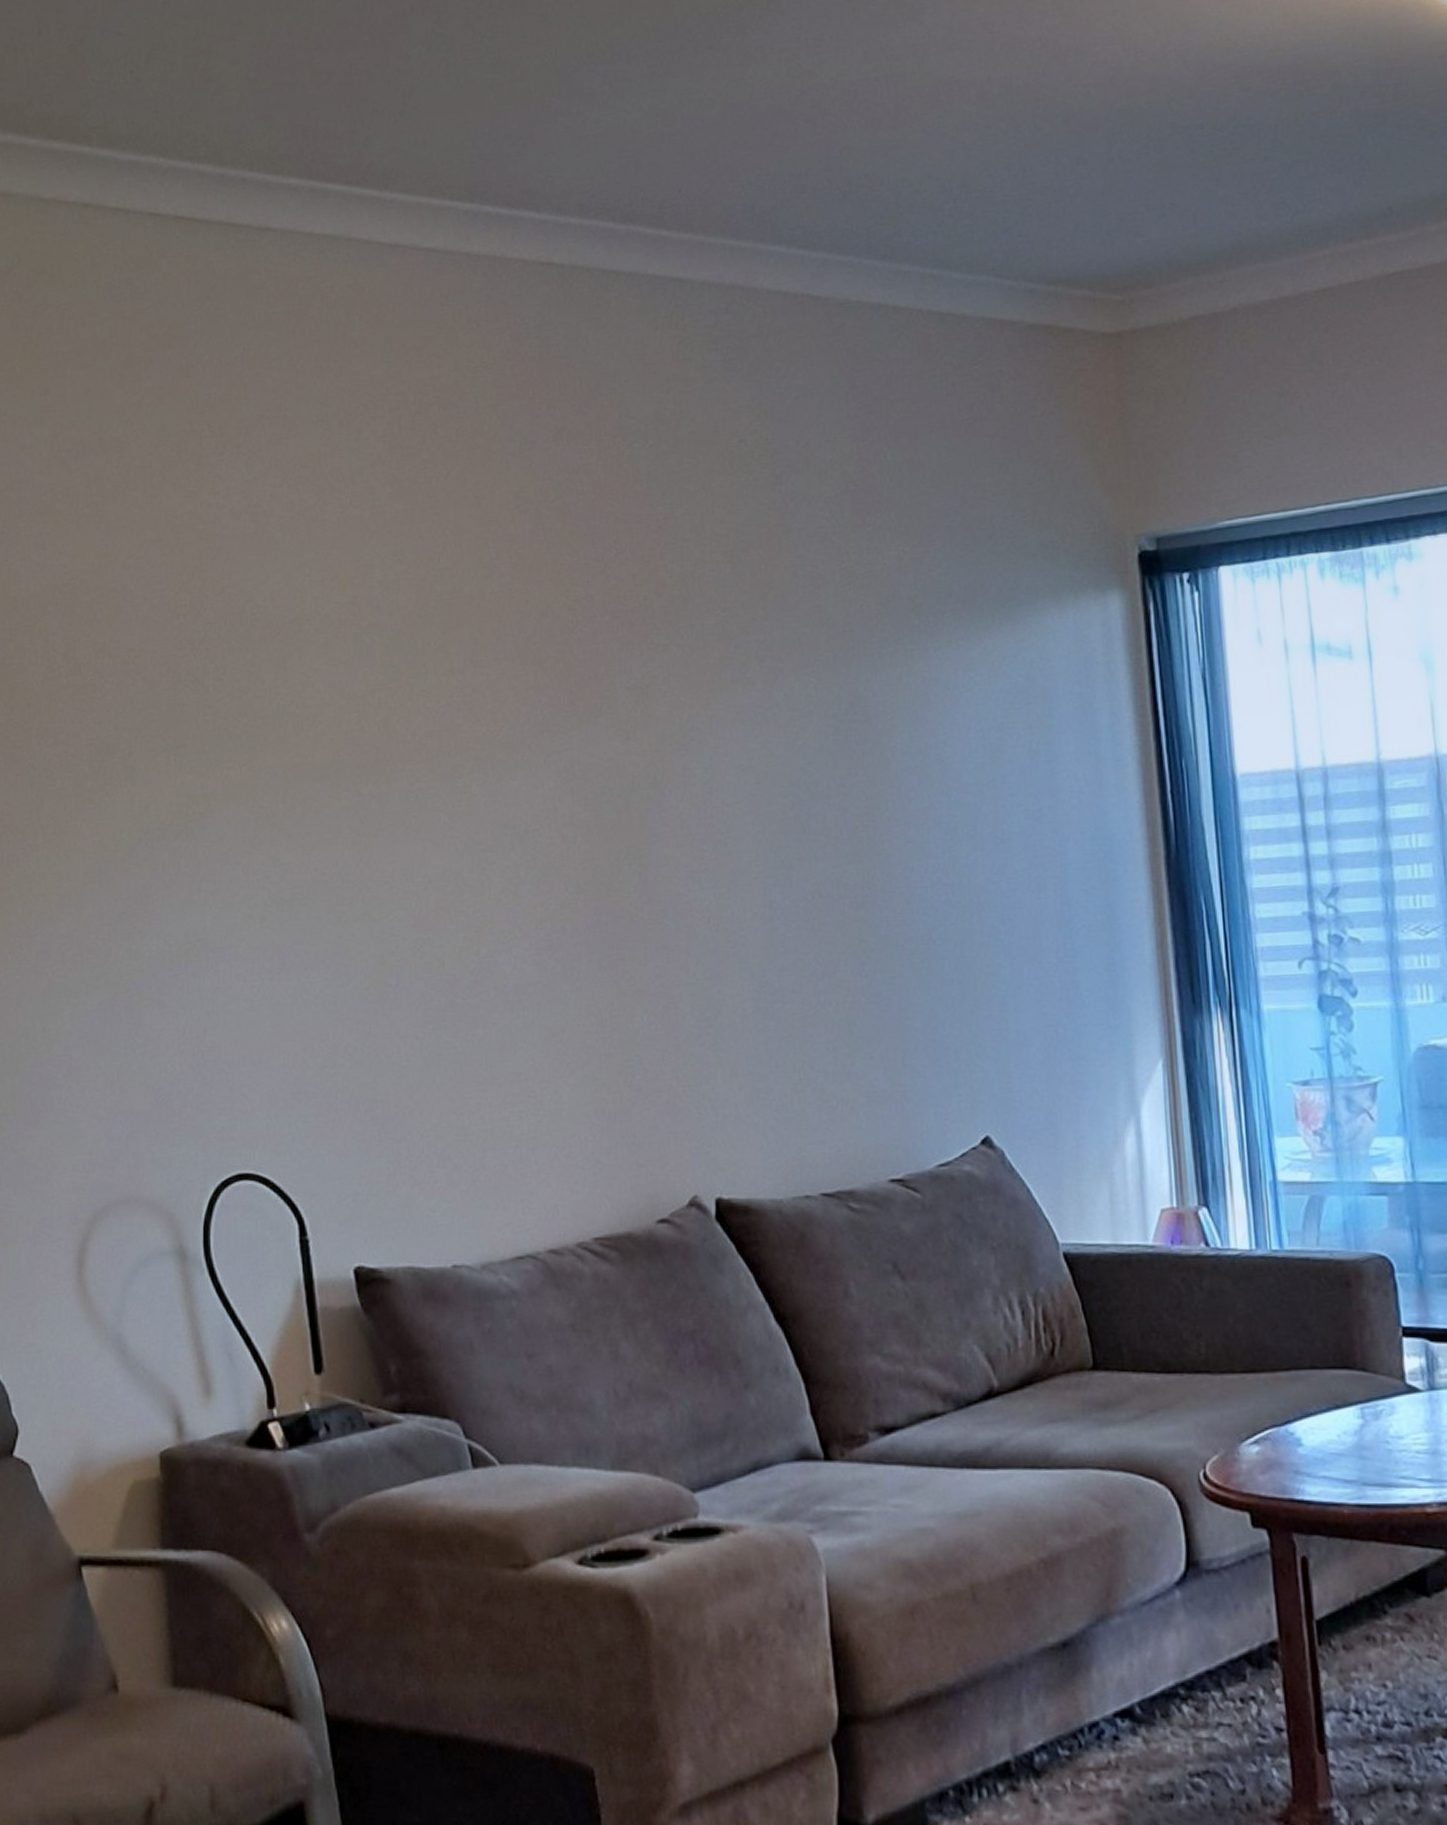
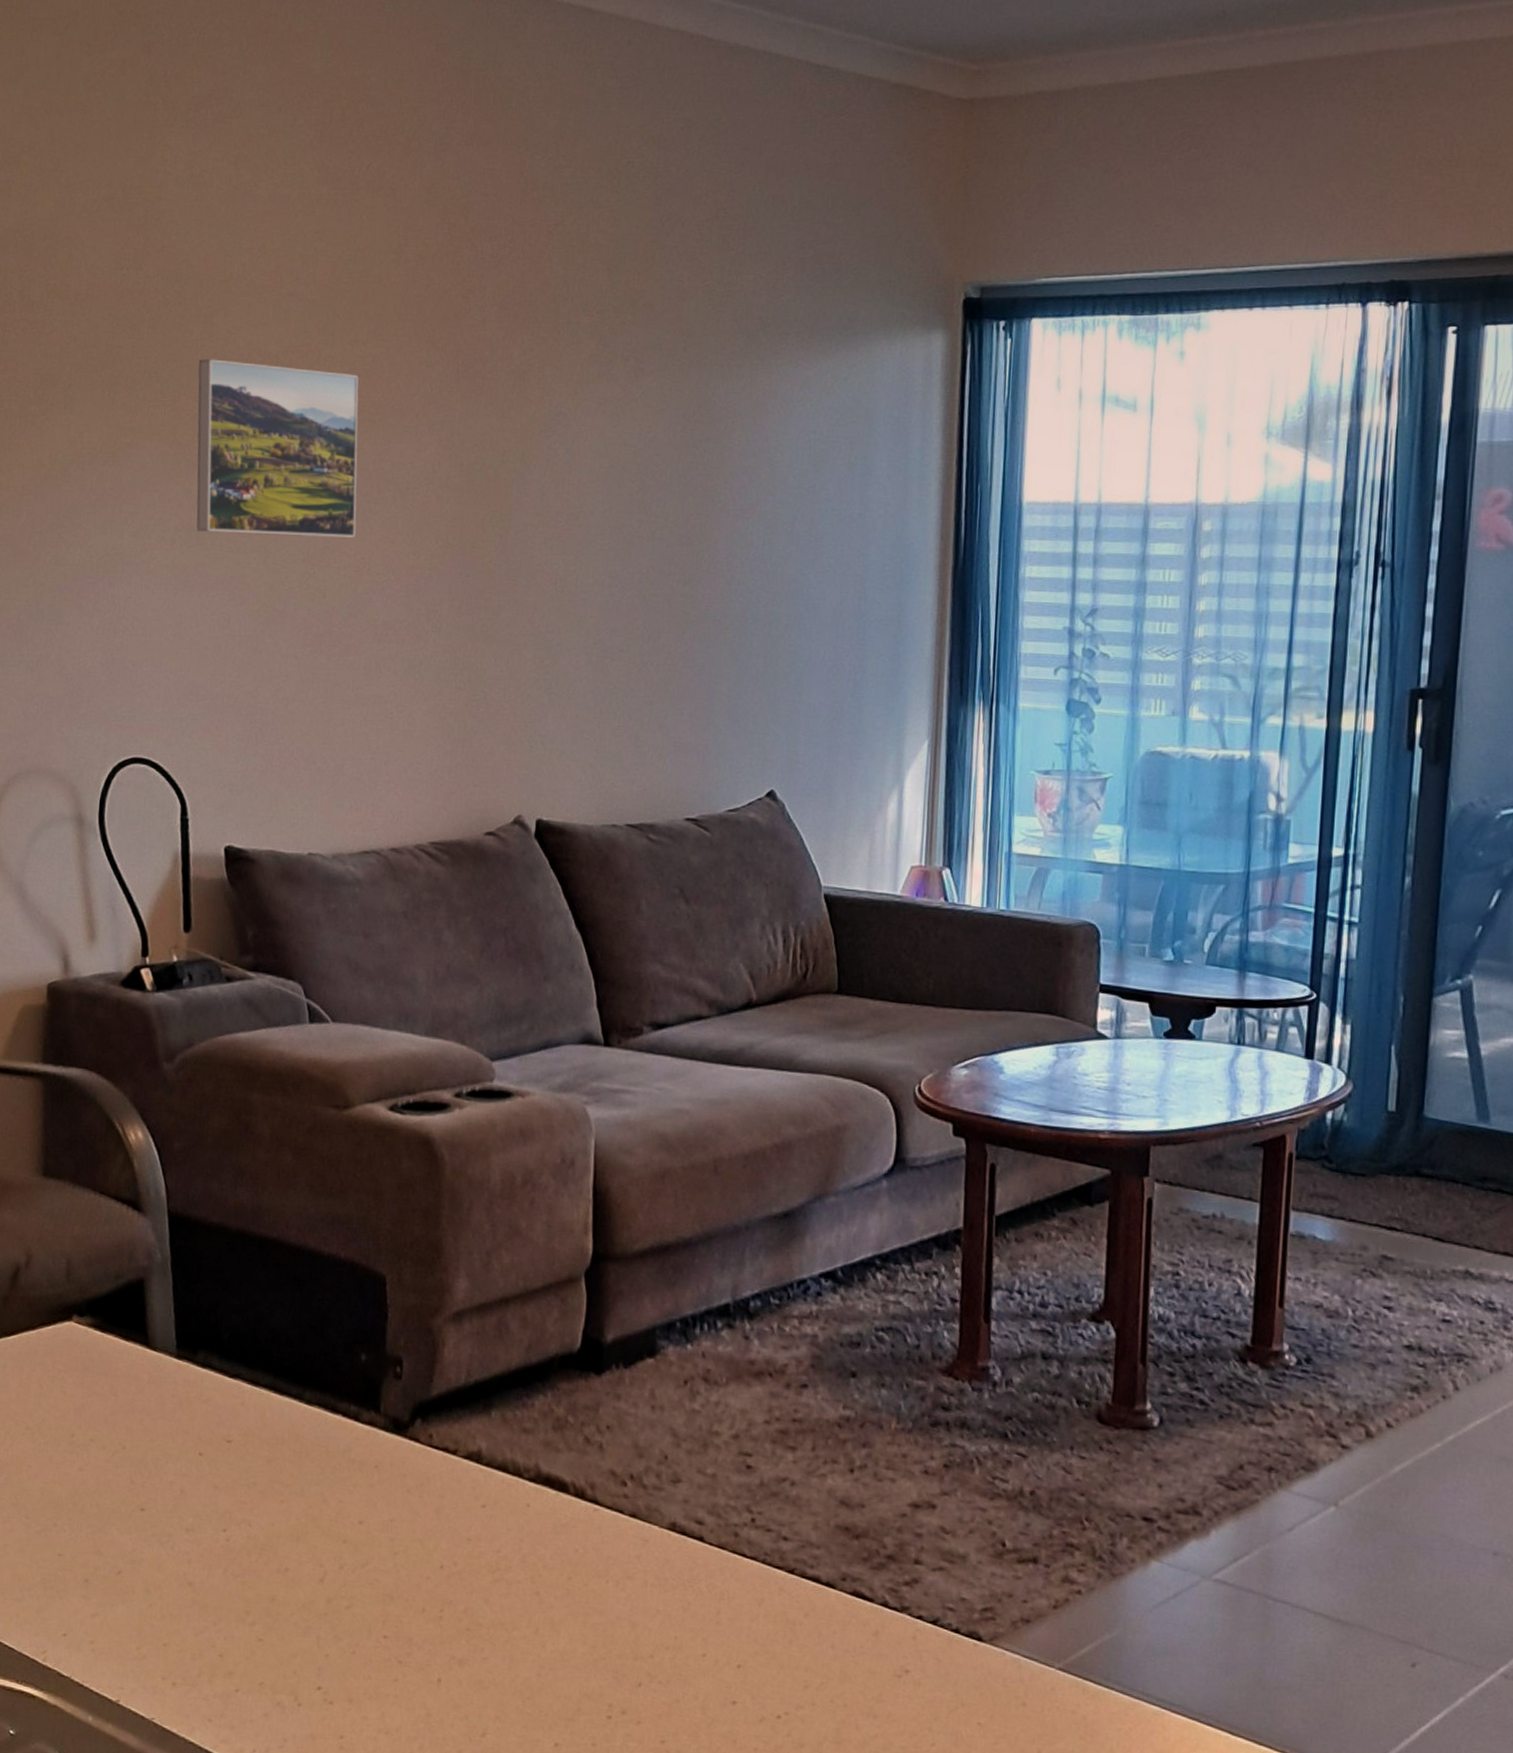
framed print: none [274,707,472,905] -> present [196,359,359,538]

